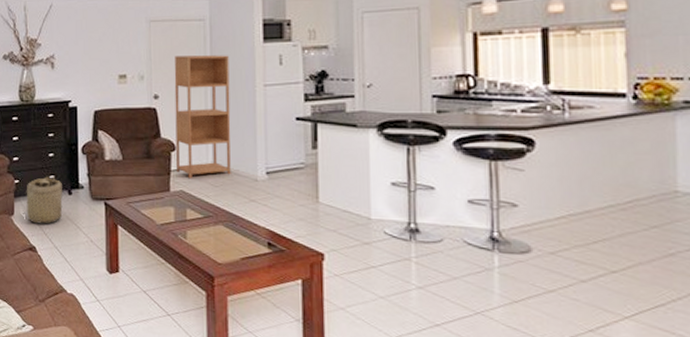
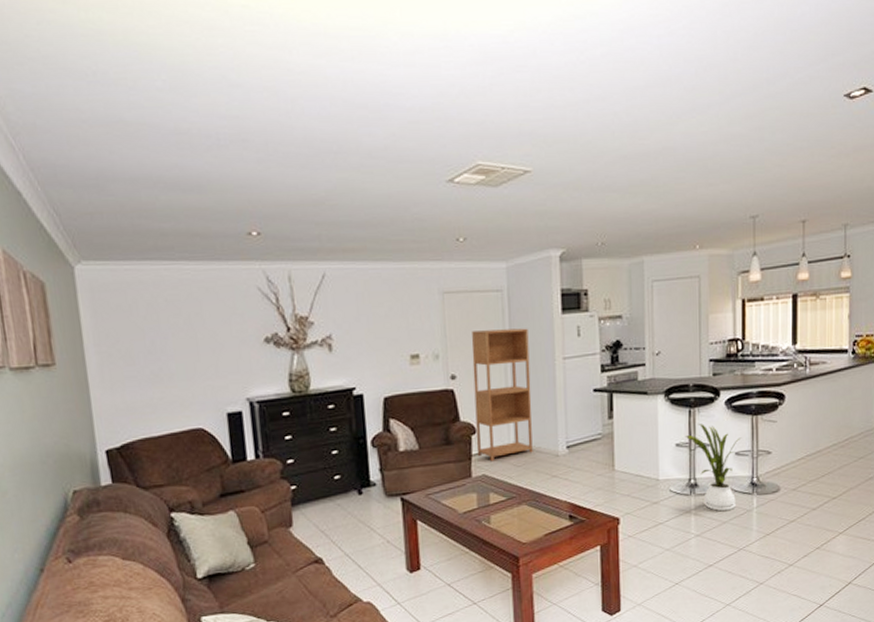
basket: present [25,175,63,225] -> none [304,475,352,533]
house plant: none [402,164,476,266] -> present [685,424,742,512]

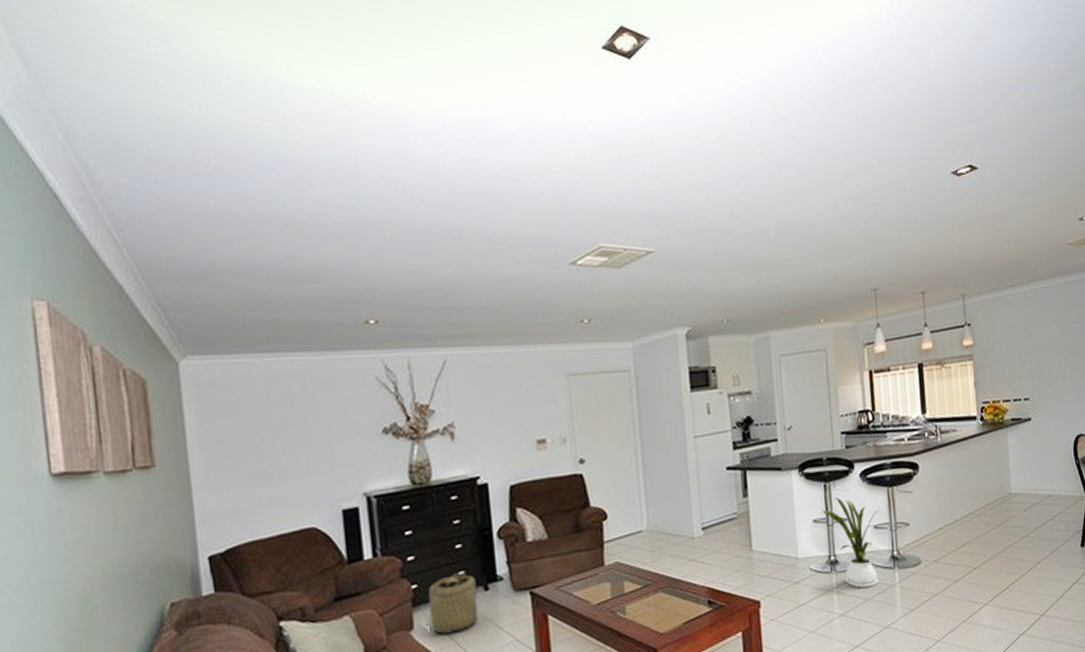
basket: none [304,475,352,533] -> present [426,571,478,635]
bookcase: present [471,328,533,462] -> none [600,408,667,548]

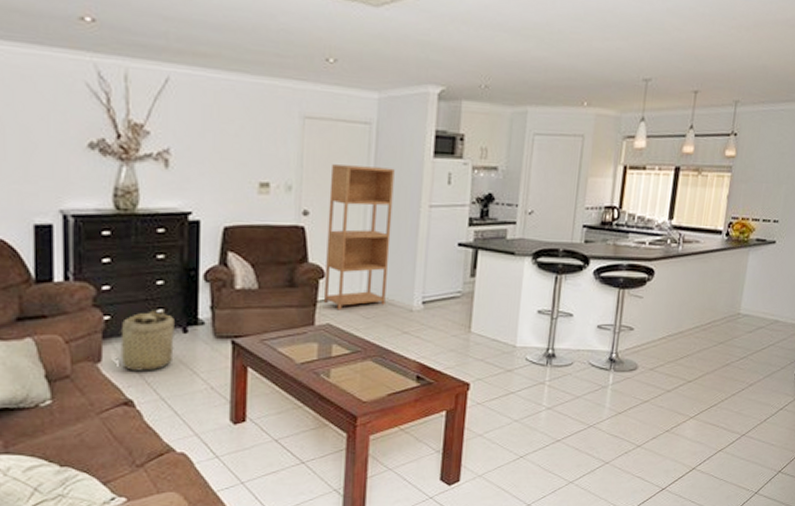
bookcase: none [600,408,667,548] -> present [323,164,395,311]
house plant: present [822,498,879,588] -> none [548,292,606,386]

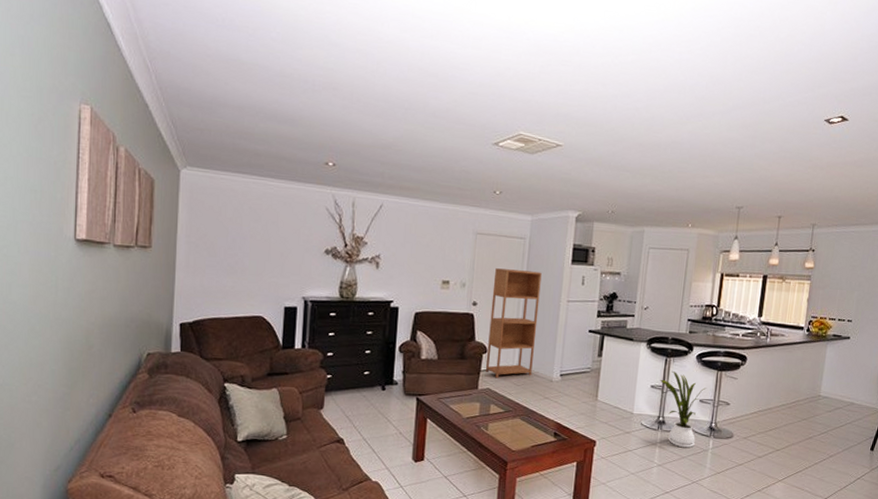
basket: present [119,309,174,371] -> none [335,371,376,418]
house plant: none [548,292,606,386] -> present [659,371,707,448]

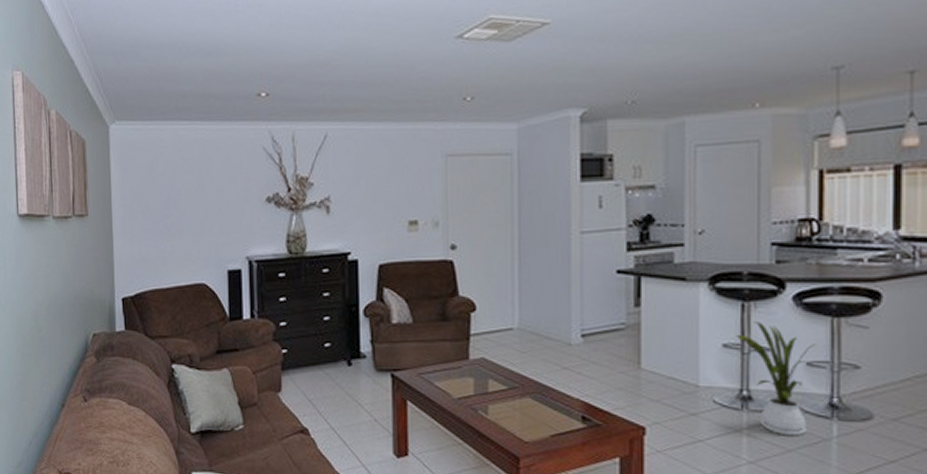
bookcase: present [485,268,542,379] -> none [475,196,541,344]

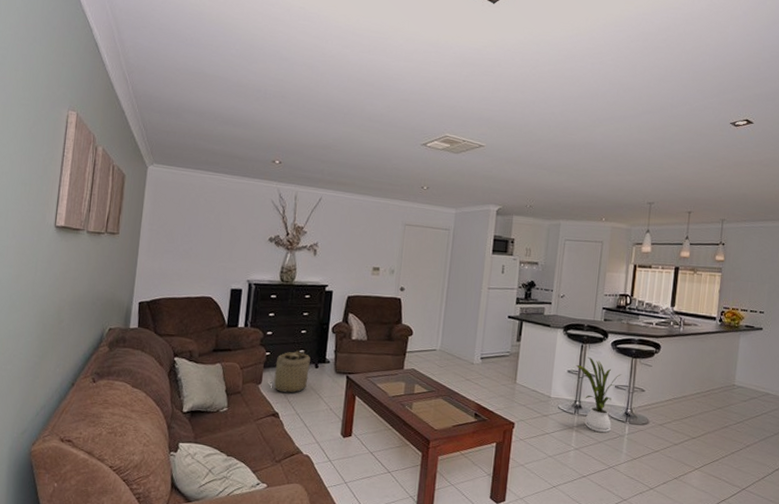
basket: none [294,343,341,402] -> present [272,350,310,394]

